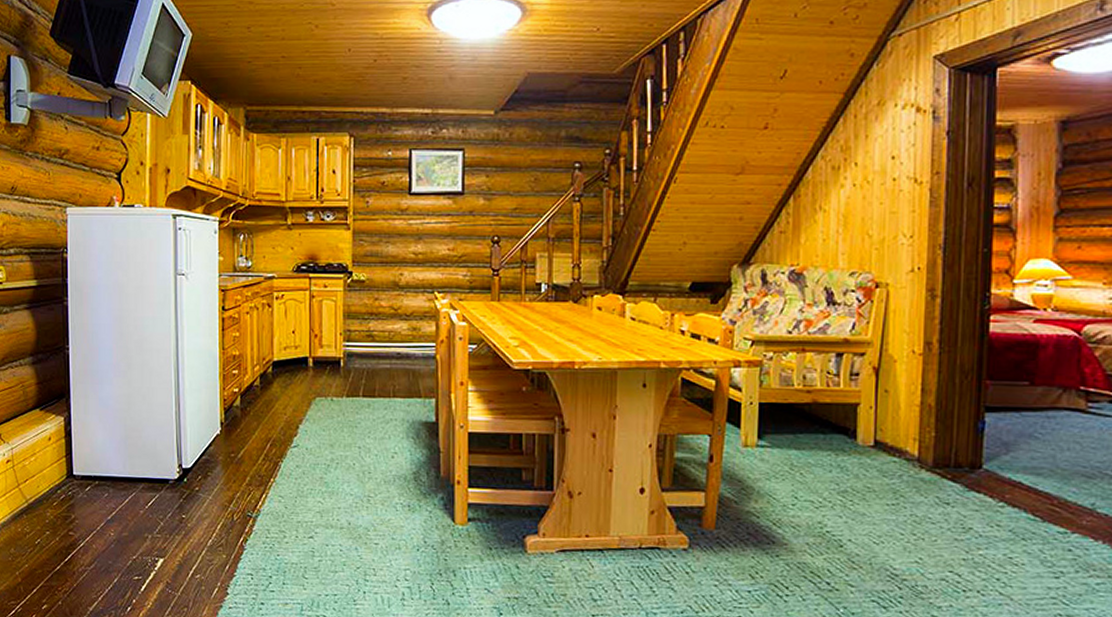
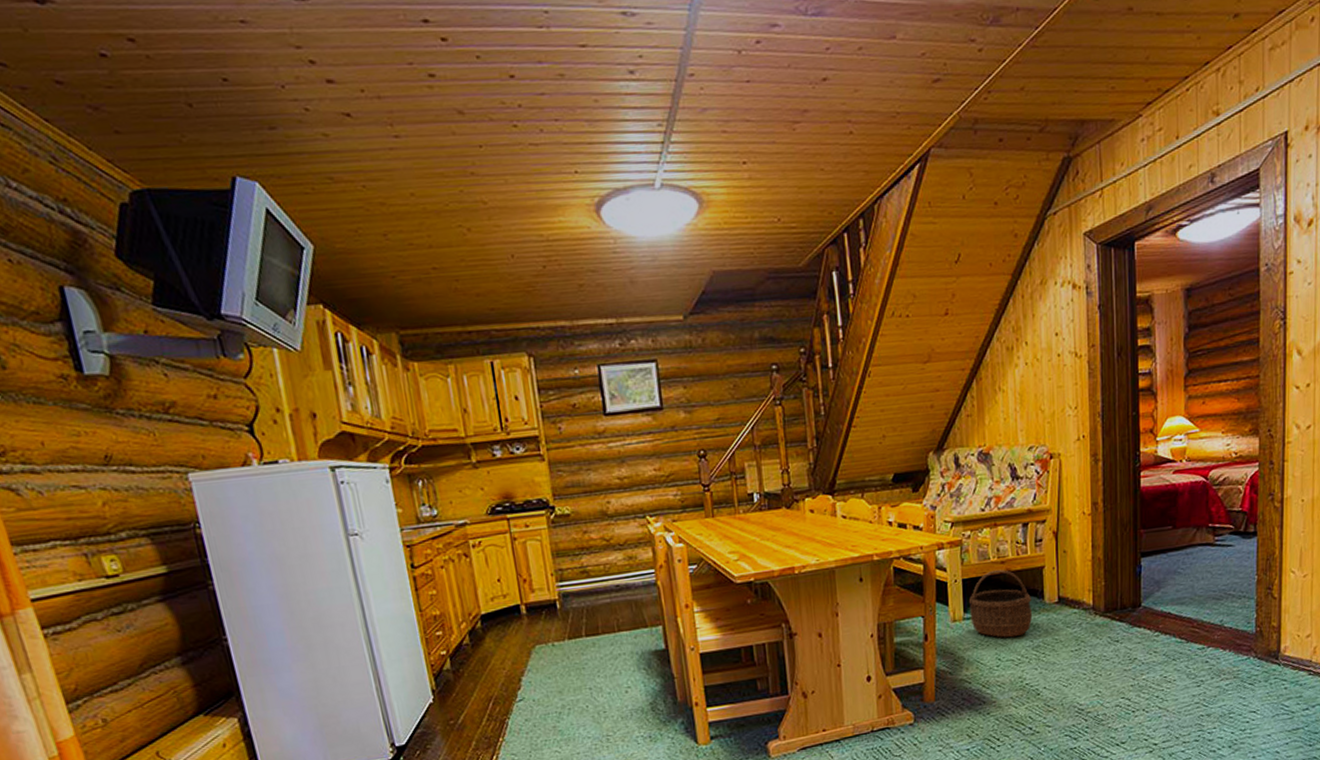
wicker basket: none [765,399,841,476] -> present [969,570,1033,638]

